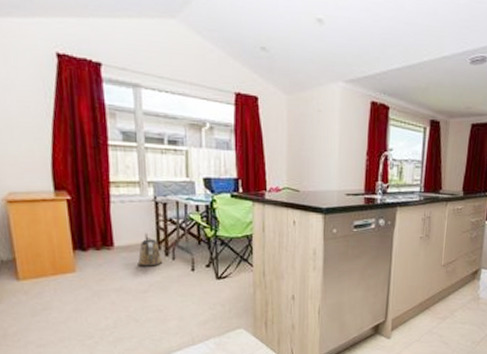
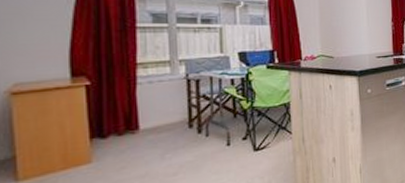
watering can: present [137,232,163,266] -> none [166,111,196,147]

